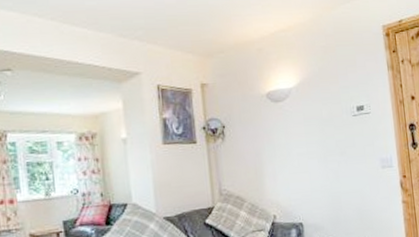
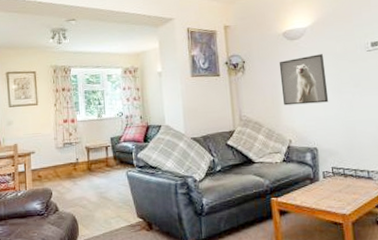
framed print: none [262,118,315,177] -> present [278,54,329,106]

